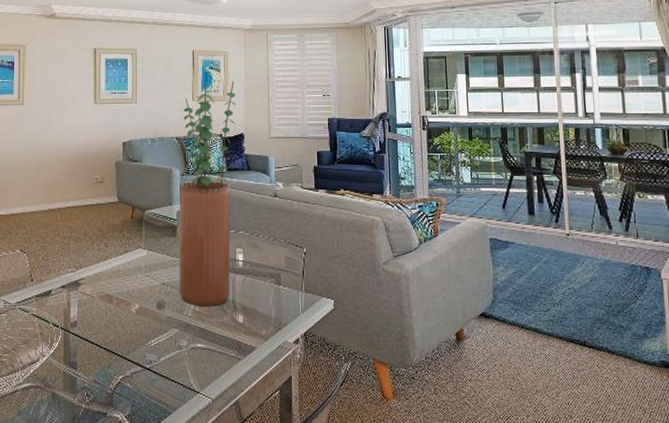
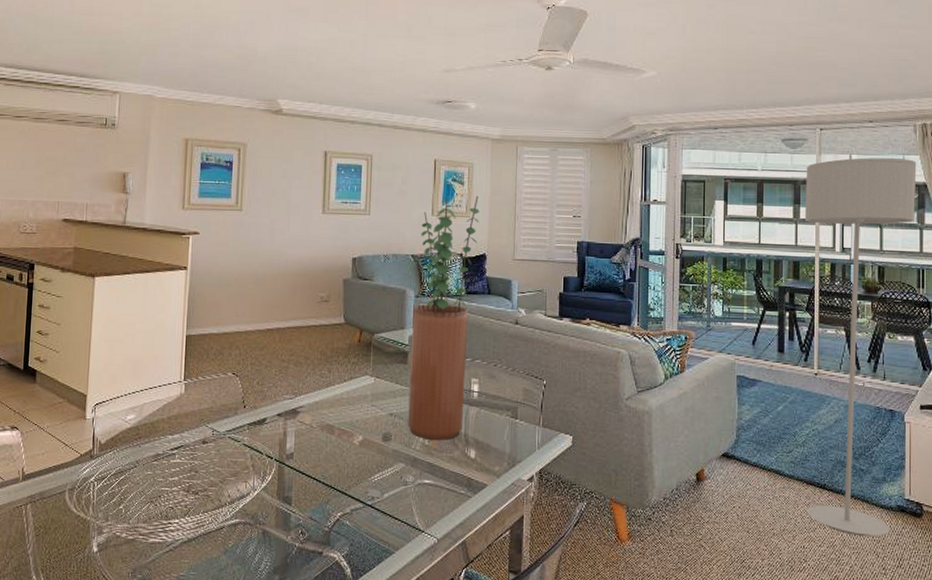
floor lamp: none [543,26,656,392] -> present [805,157,917,537]

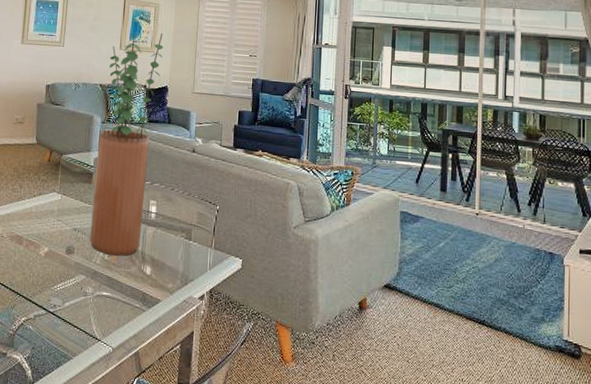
floor lamp: present [805,157,917,537] -> none [465,12,579,374]

